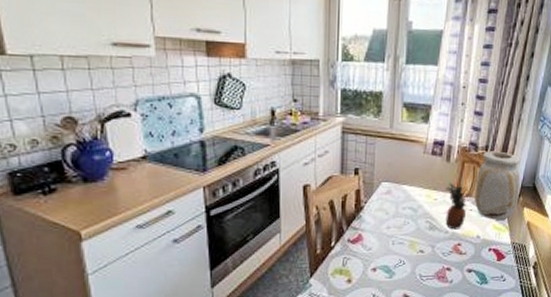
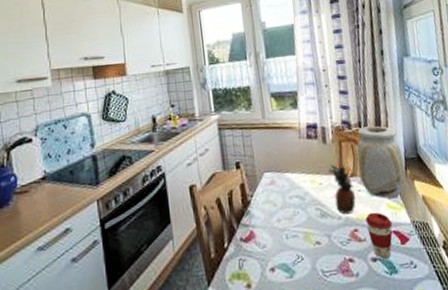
coffee cup: none [470,230,494,271] -> present [366,212,393,259]

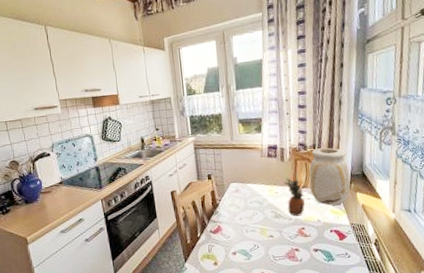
coffee cup: present [366,212,393,259] -> none [312,215,334,250]

